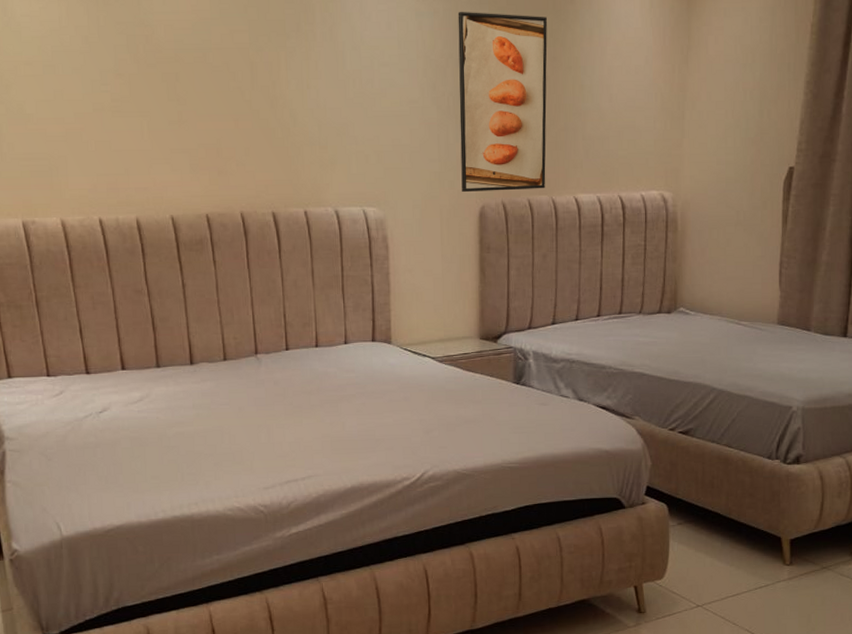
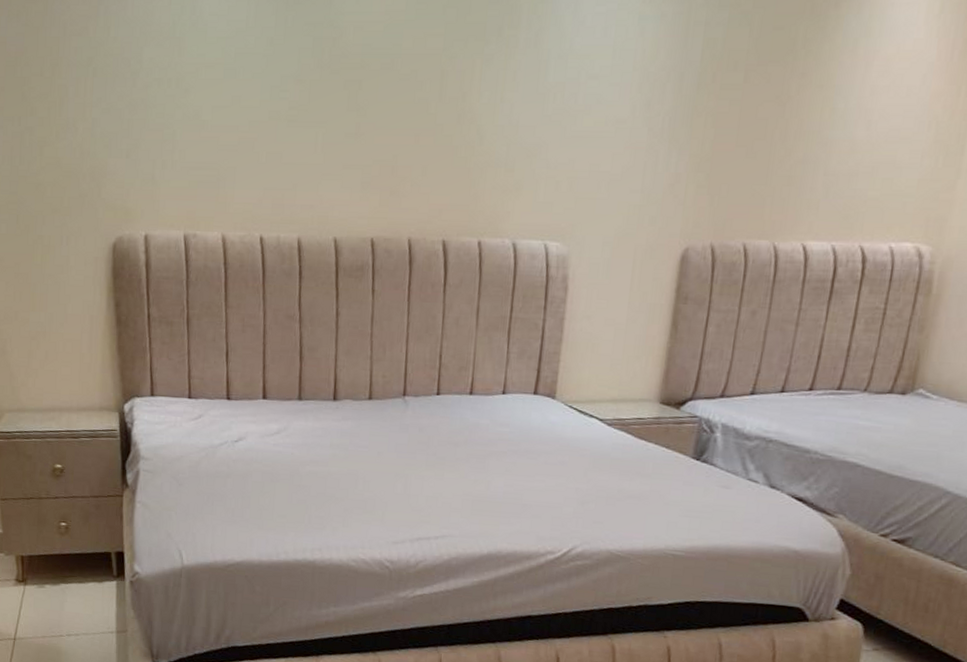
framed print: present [458,11,547,192] -> none [664,15,801,232]

